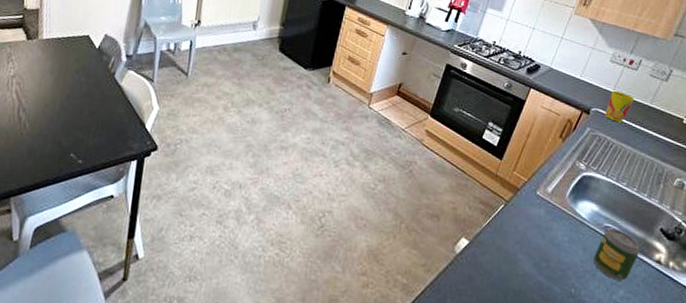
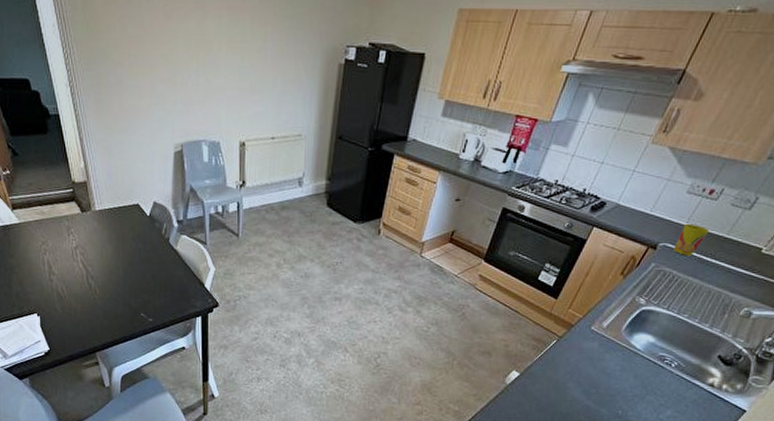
soda can: present [594,228,640,281] -> none [644,357,694,403]

